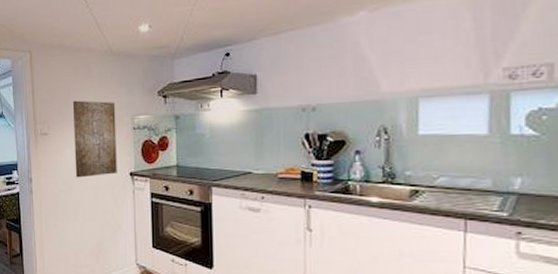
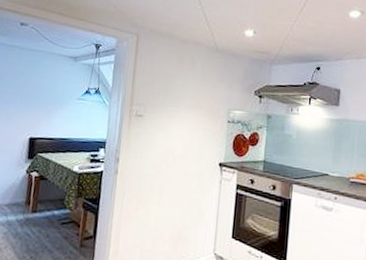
wall art: present [72,100,117,178] -> none [165,88,214,163]

